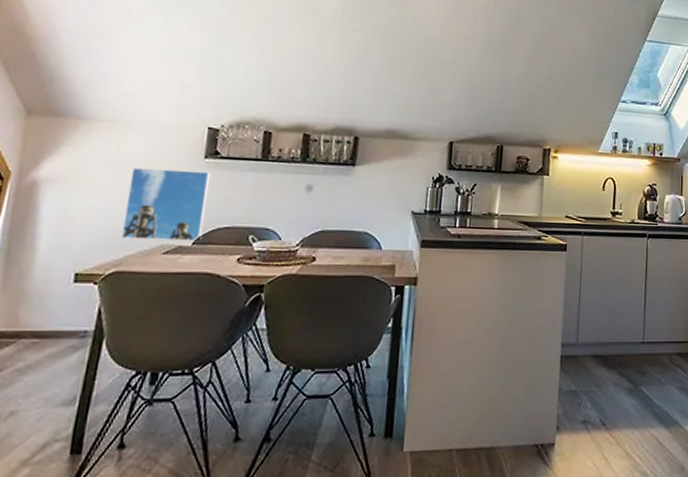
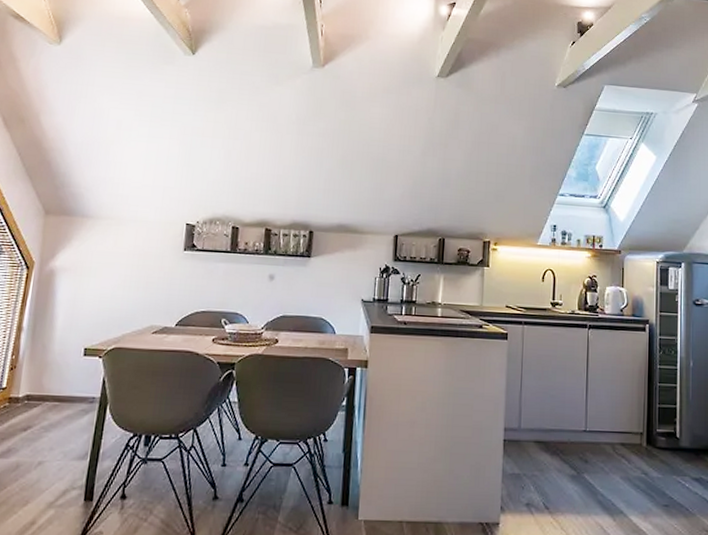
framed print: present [121,167,211,241] -> none [119,258,189,323]

